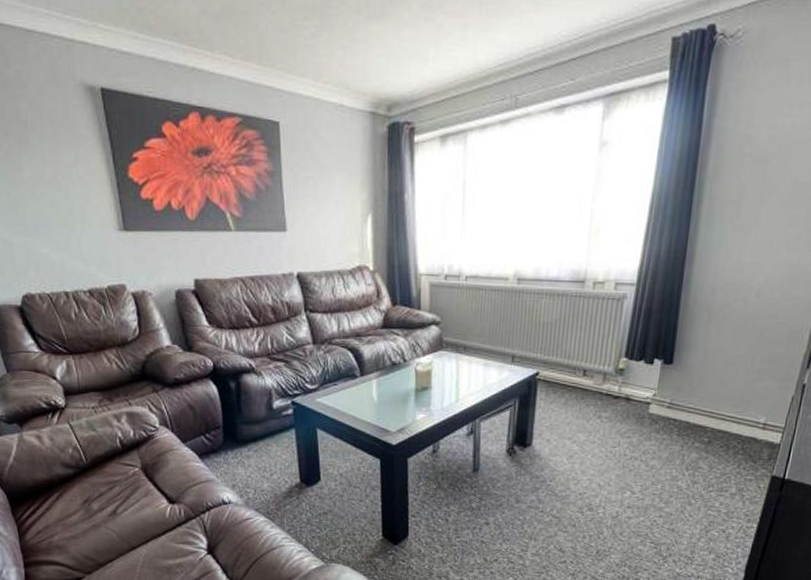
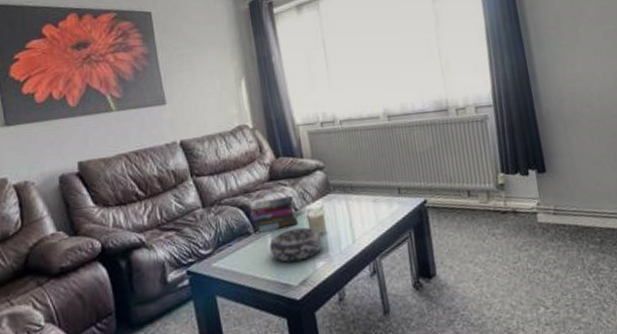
books: none [358,346,405,378] -> present [250,196,298,233]
decorative bowl: none [372,378,427,410] -> present [268,227,324,262]

